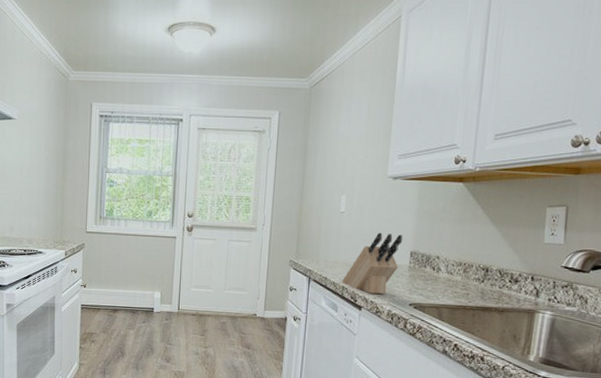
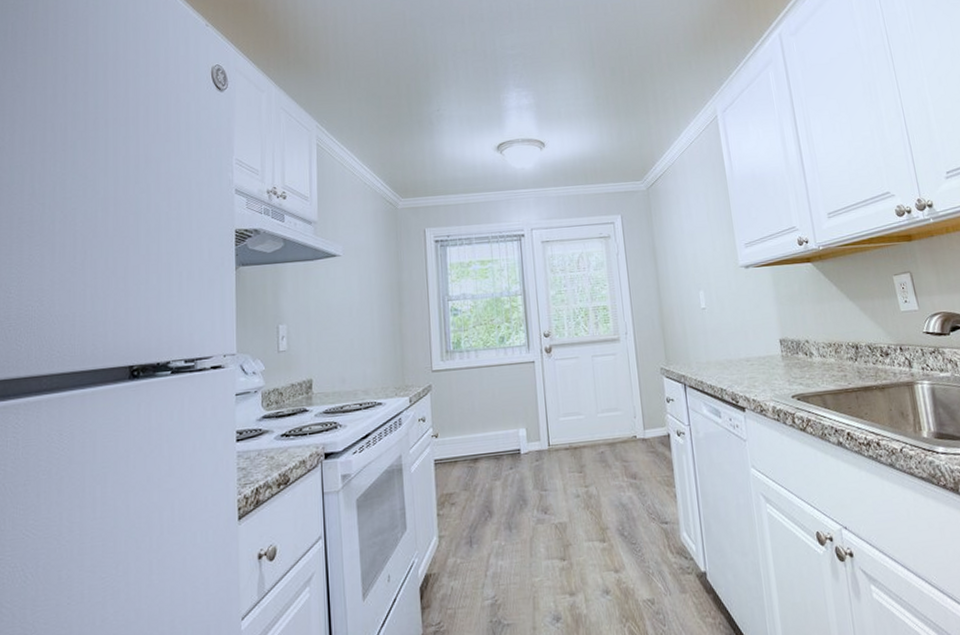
knife block: present [342,232,403,294] -> none [718,323,771,391]

